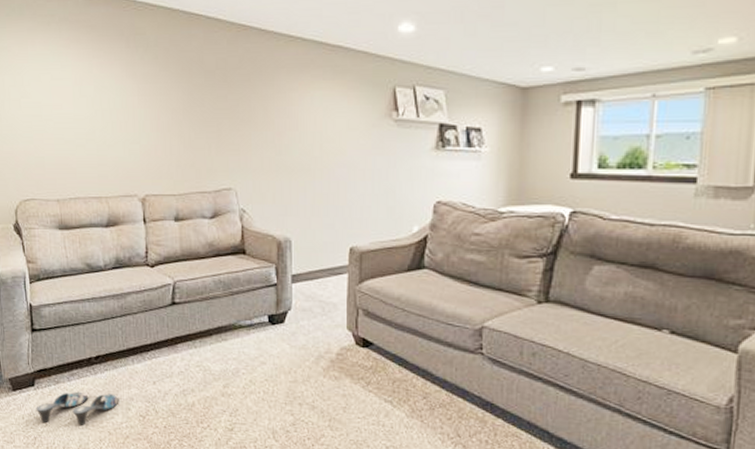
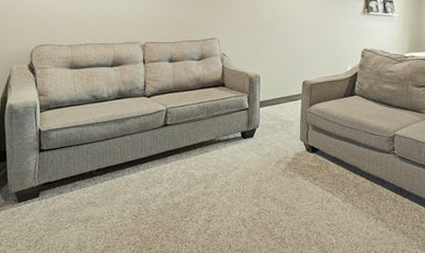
slippers: present [36,391,119,425] -> none [39,199,116,228]

